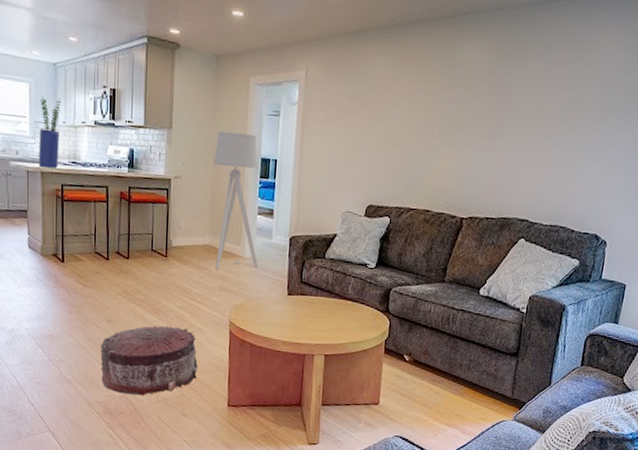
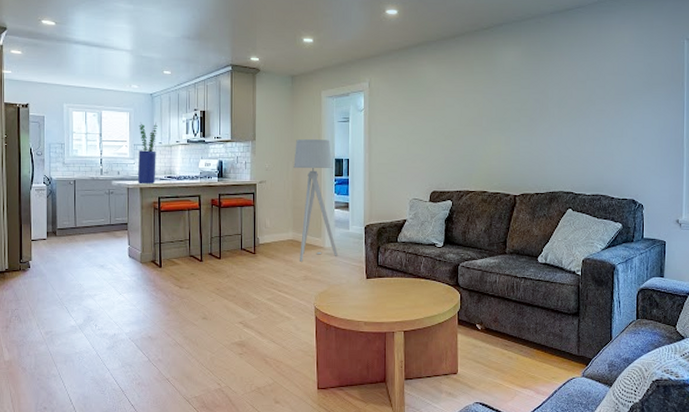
pouf: present [100,324,198,395] -> none [197,317,287,387]

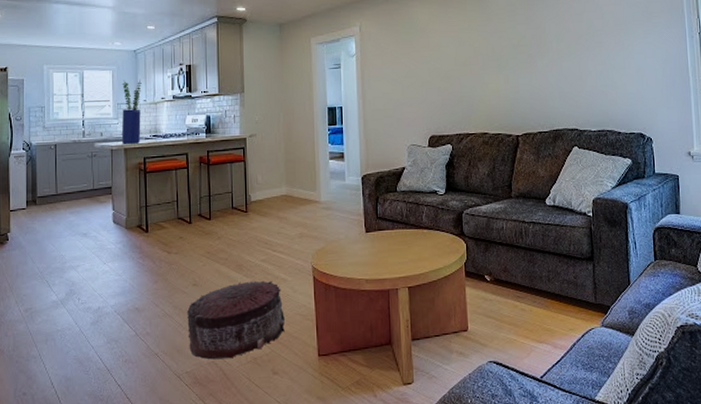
pouf: none [197,317,287,387] -> present [187,280,285,360]
floor lamp: present [293,139,337,262] -> none [284,88,334,218]

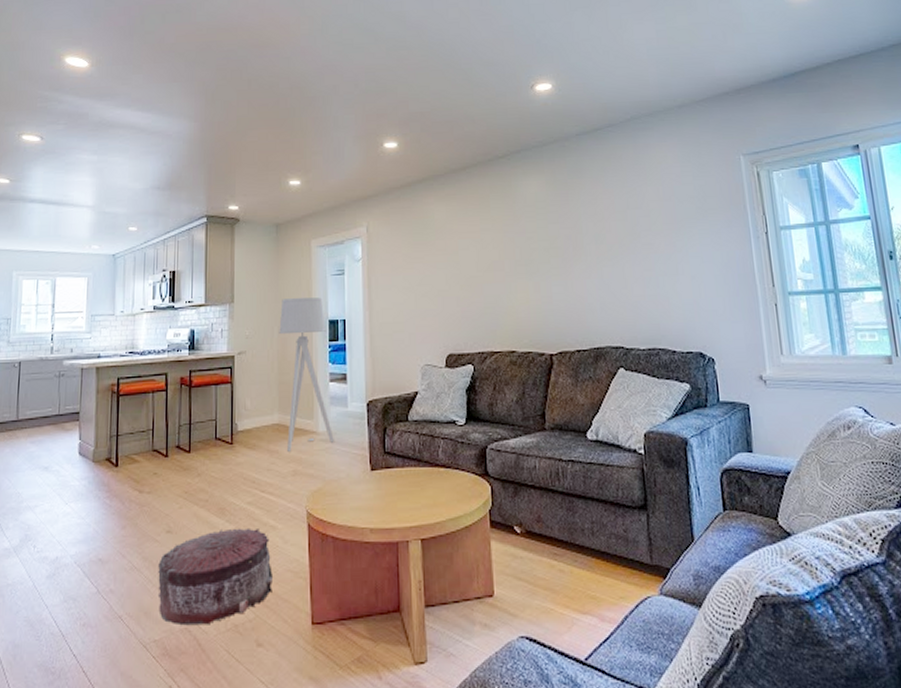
vase: present [121,79,142,145] -> none [93,287,120,363]
floor lamp: none [284,88,334,218] -> present [279,297,334,452]

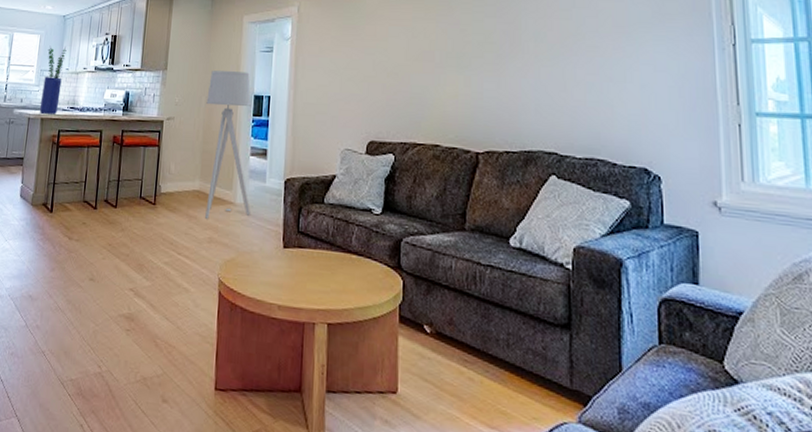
vase: none [93,287,120,363] -> present [39,45,67,116]
pouf: present [157,527,272,626] -> none [77,283,182,373]

